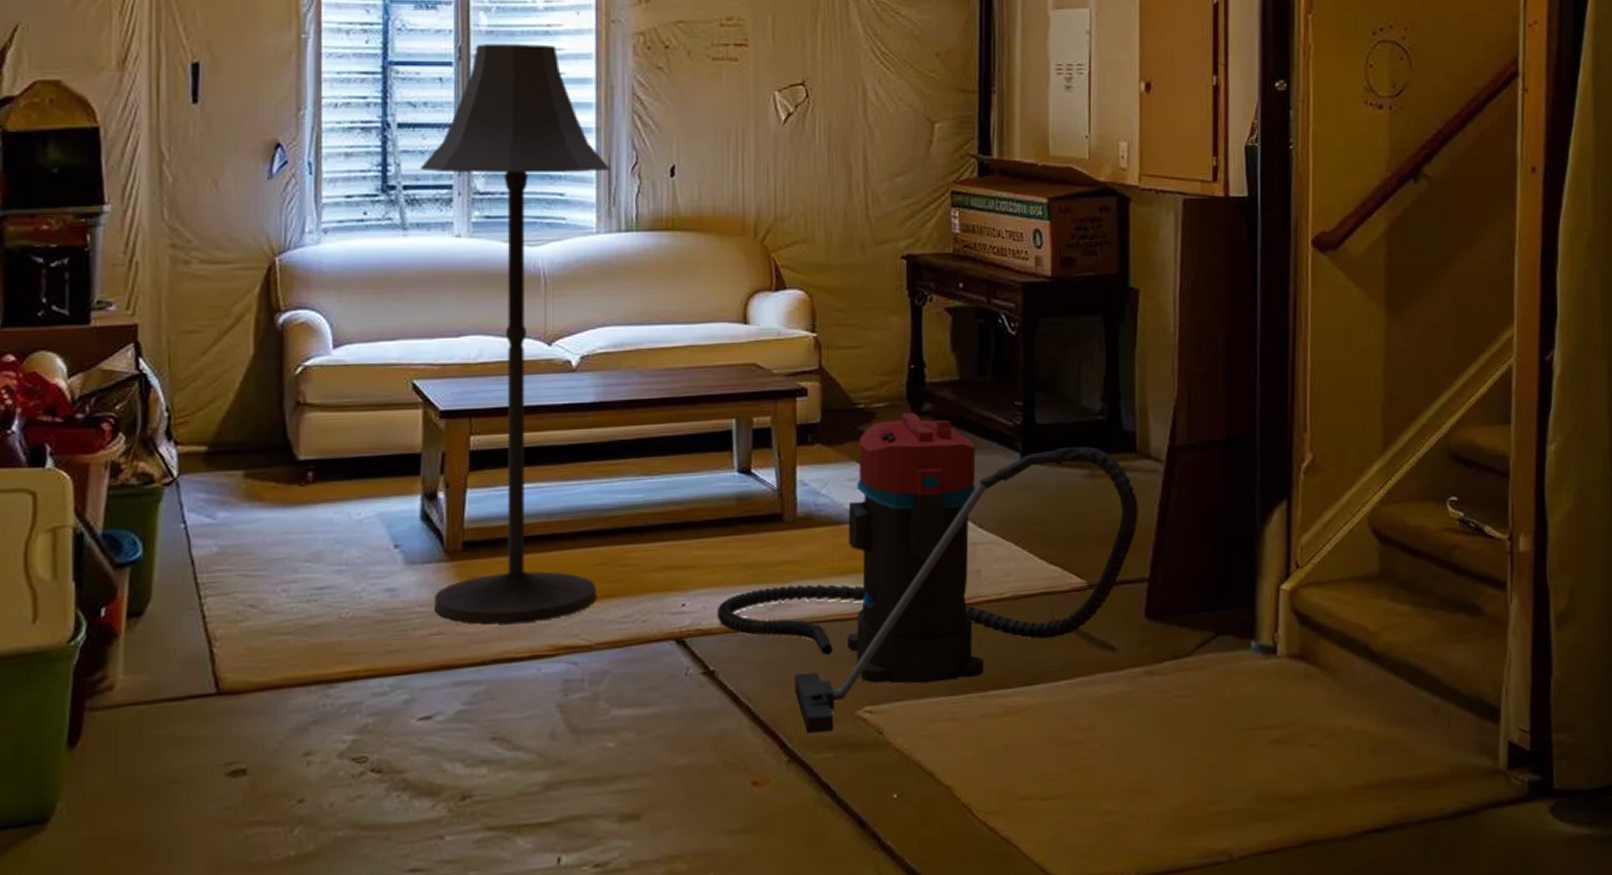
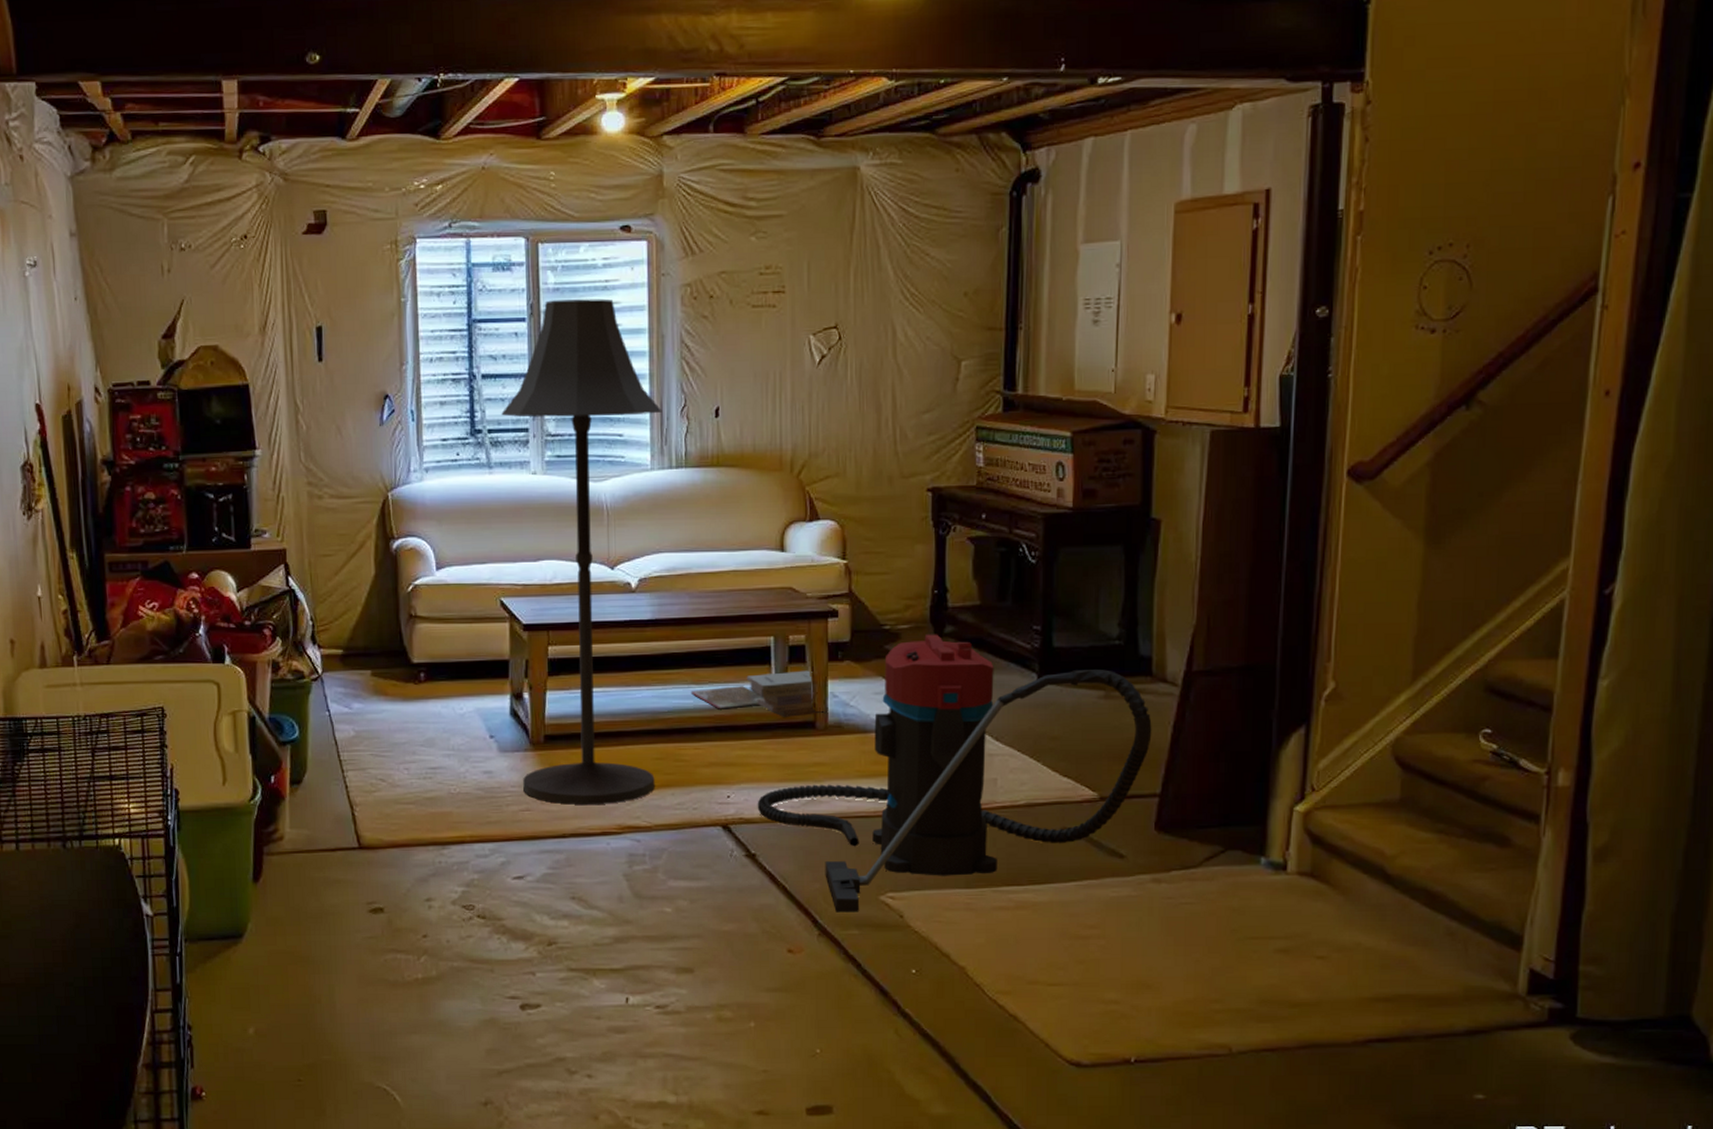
magazine: none [640,476,725,504] -> present [690,686,764,709]
books: none [704,456,796,510] -> present [746,670,827,717]

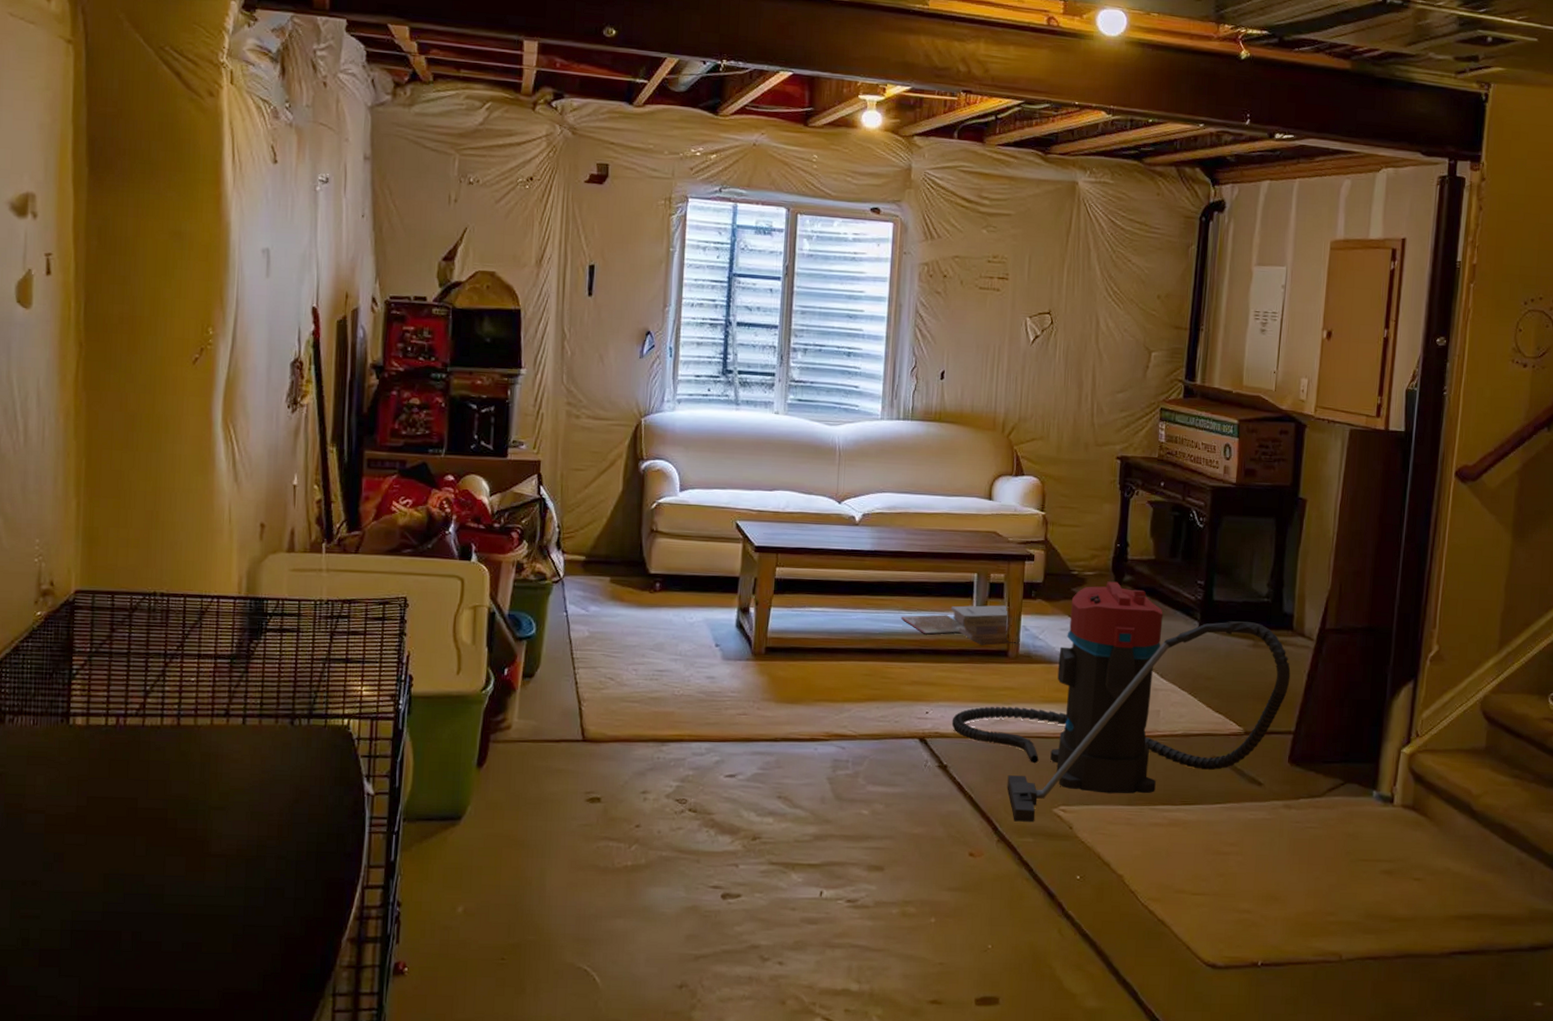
floor lamp: present [501,298,663,805] -> none [742,264,895,713]

